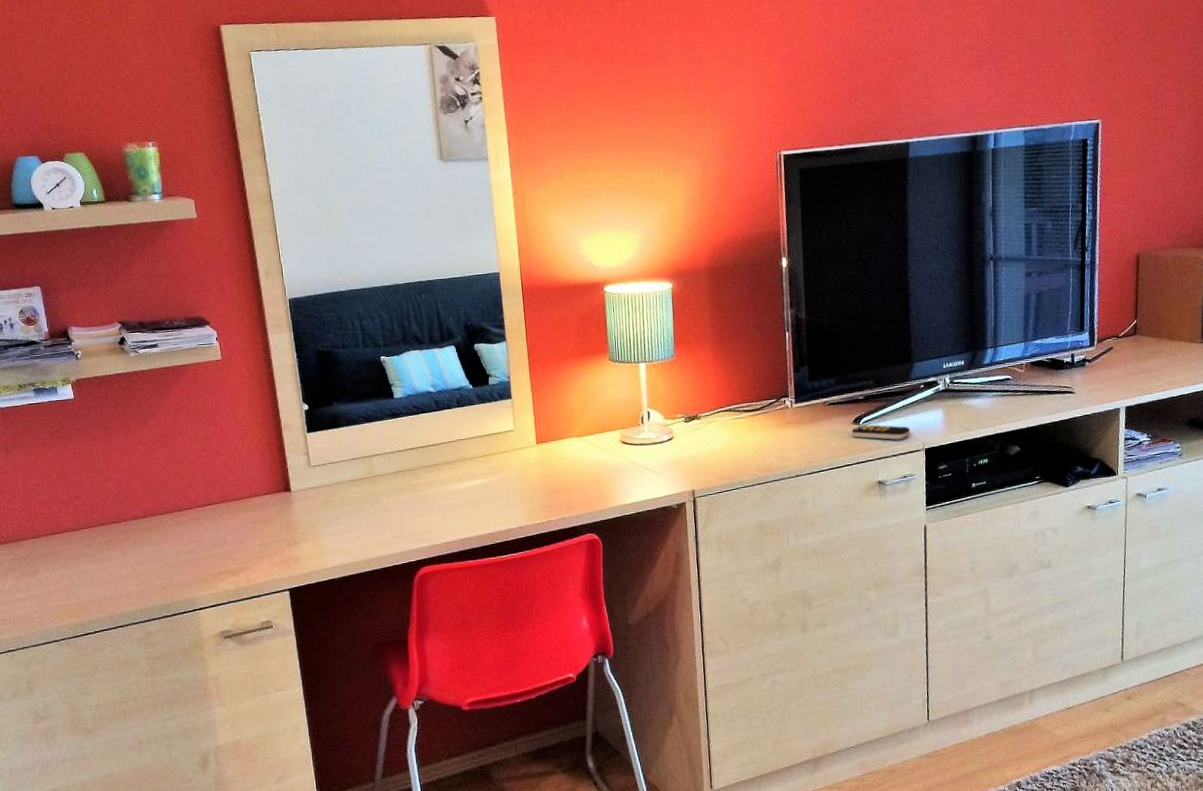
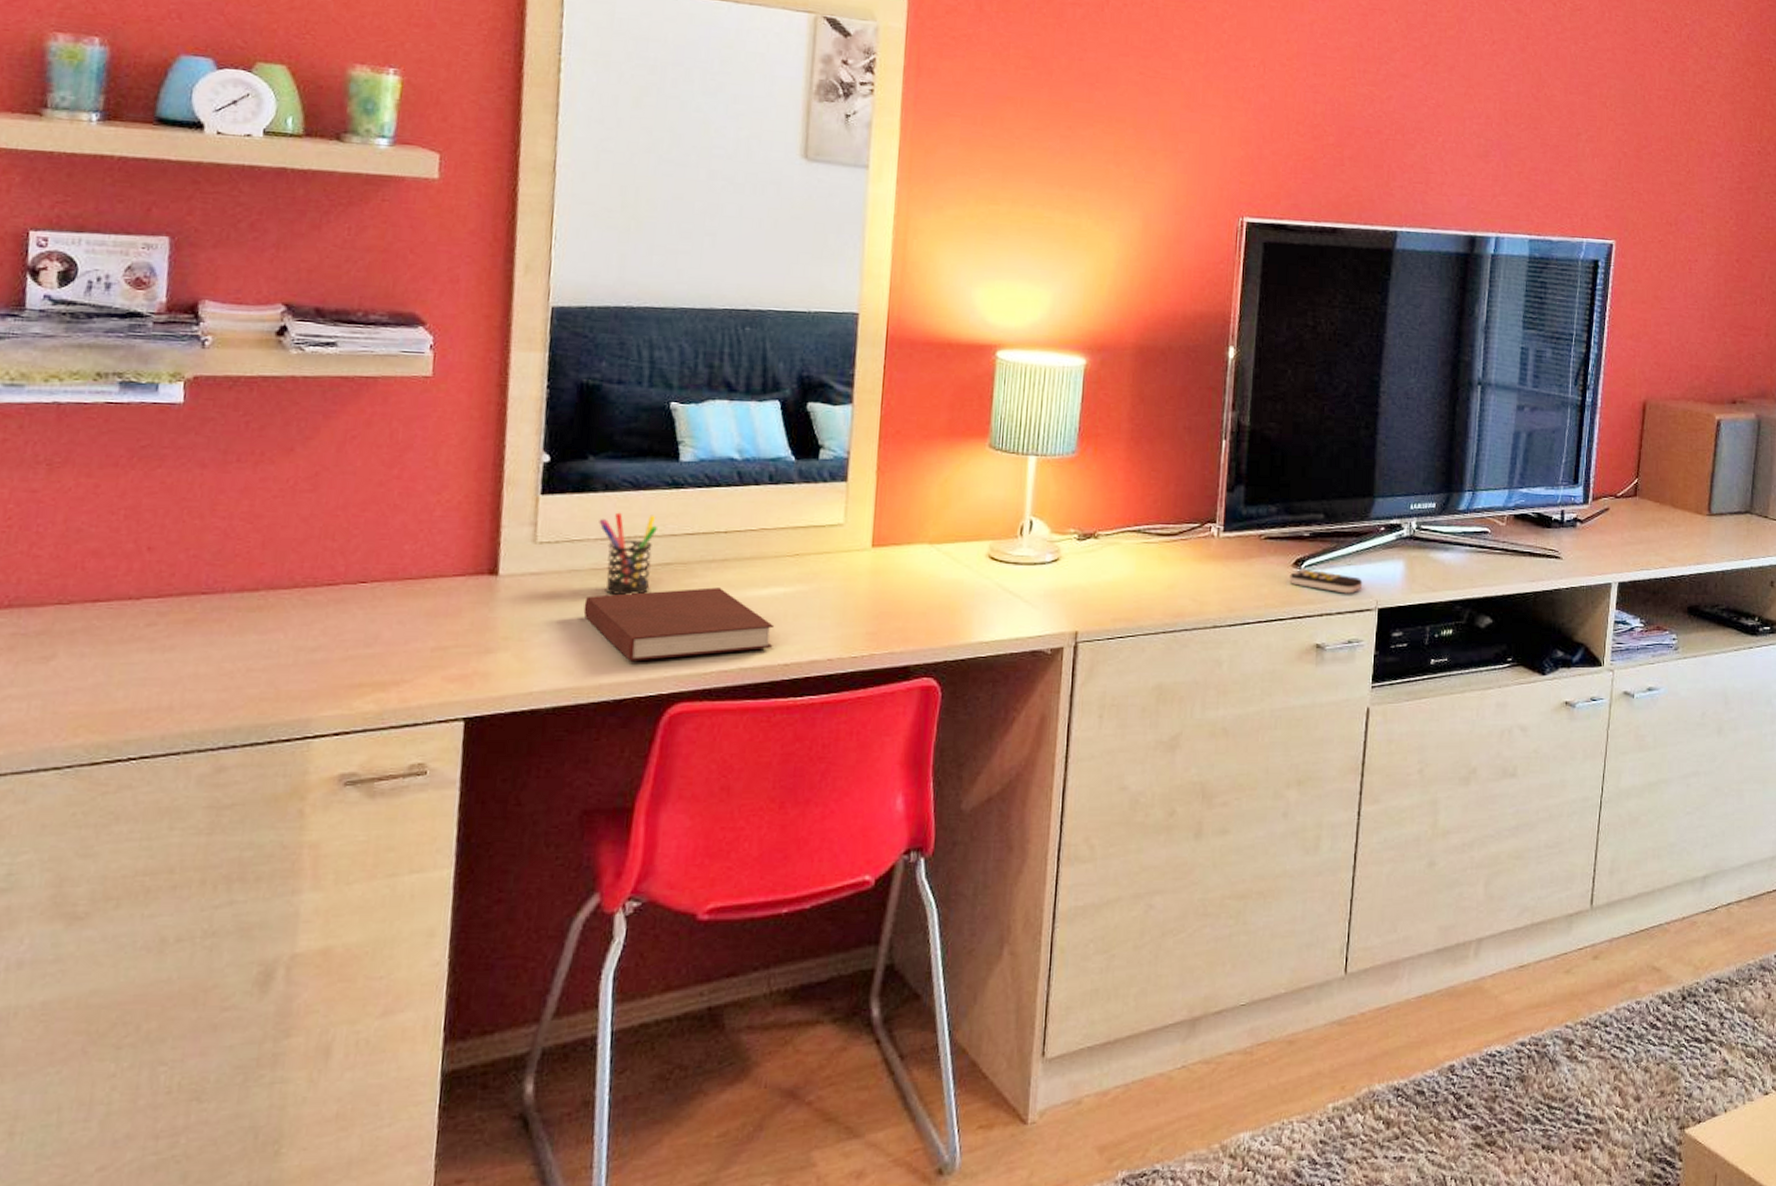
pen holder: none [348,438,391,497] -> present [599,512,659,595]
notebook: none [349,484,480,541] -> present [583,587,775,661]

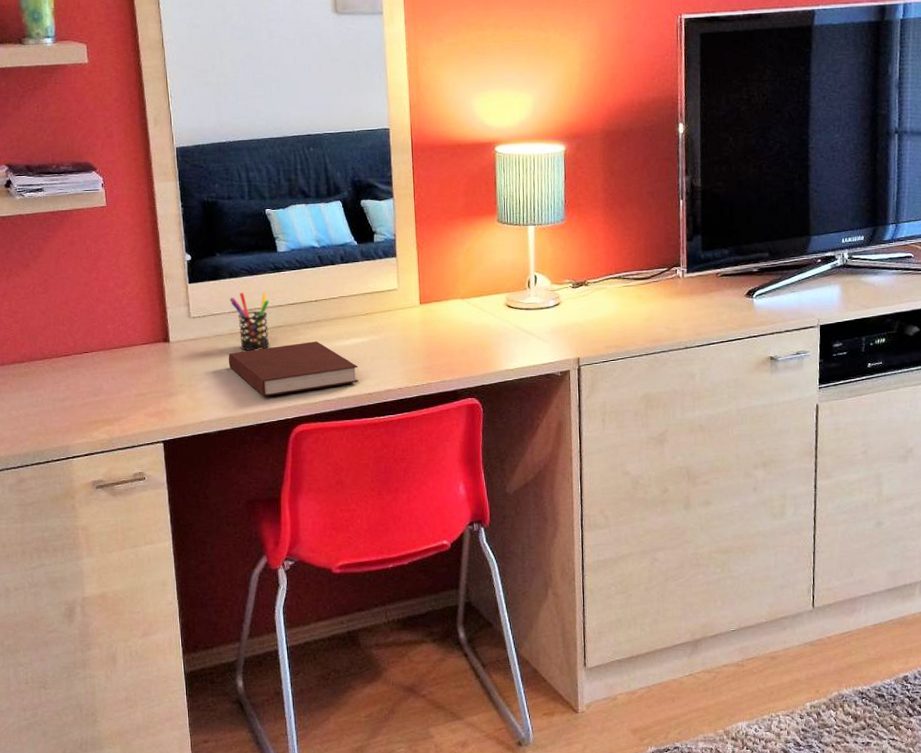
remote control: present [1289,568,1363,594] -> none [744,297,806,315]

